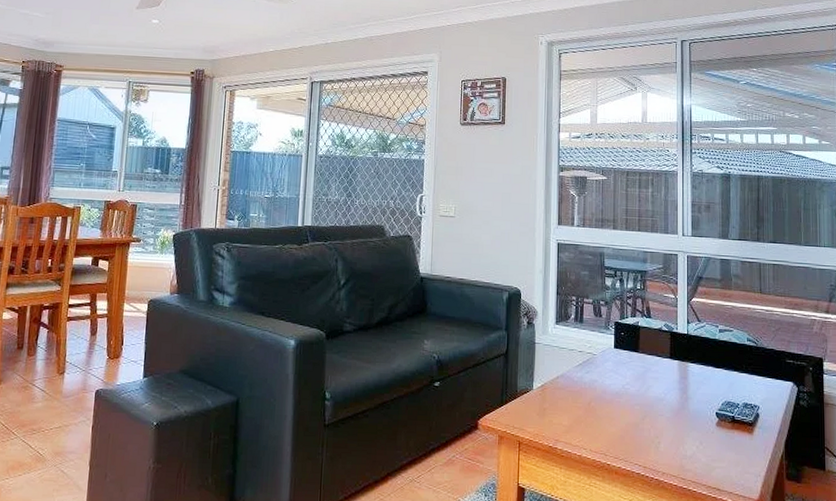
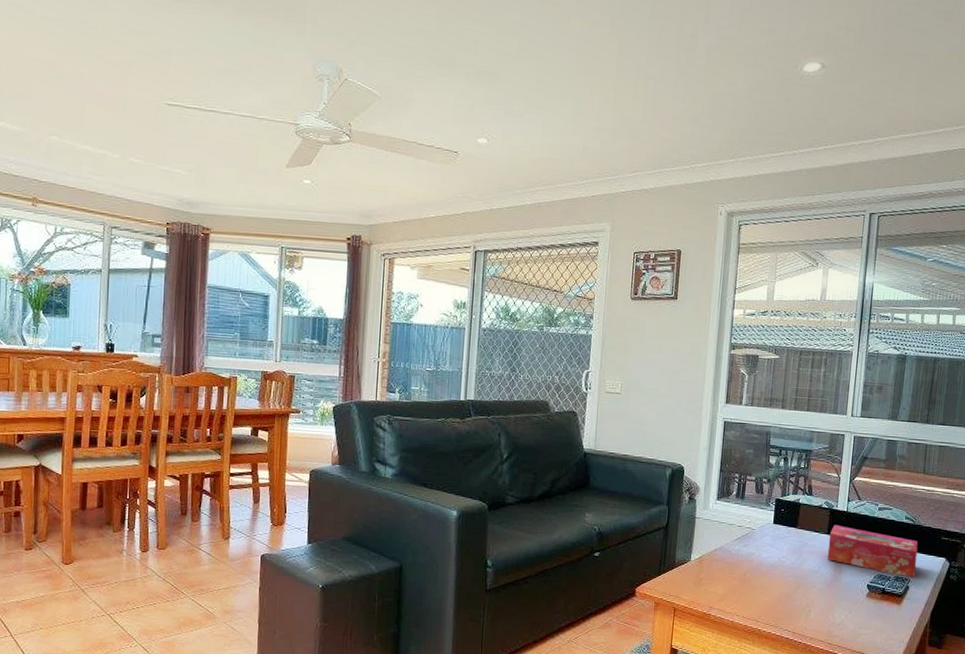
tissue box: none [672,348,764,404] -> present [827,524,918,578]

